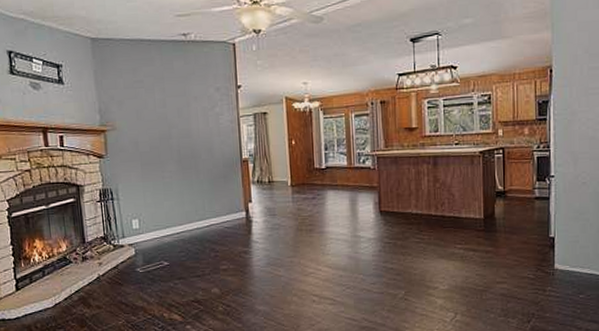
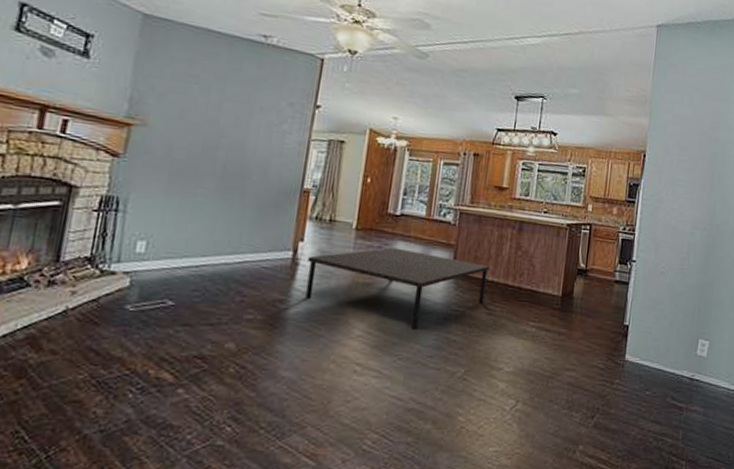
coffee table: none [258,196,412,263] -> present [305,247,490,330]

